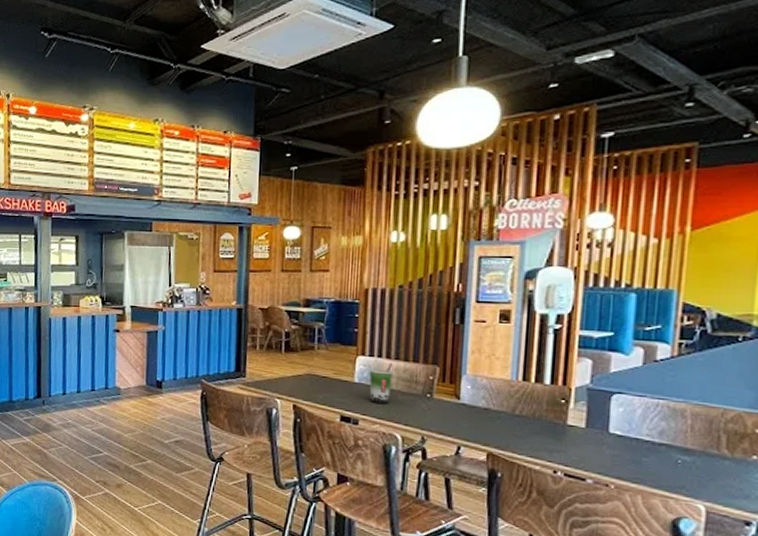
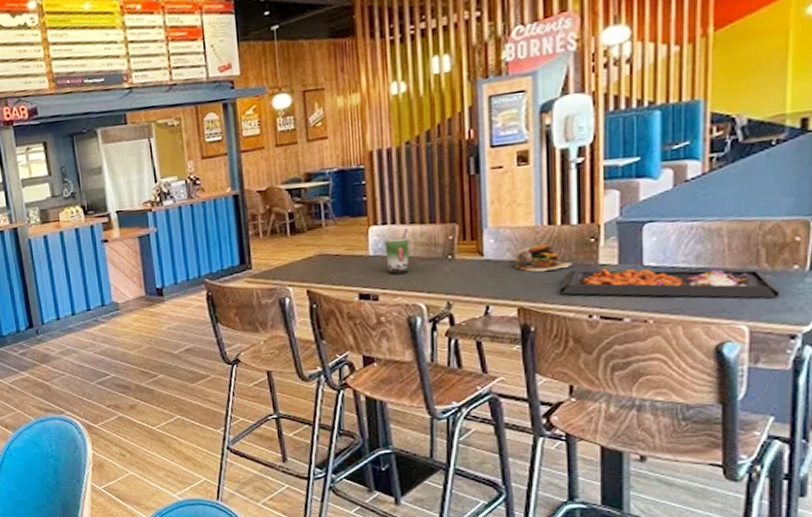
burger: none [487,396,542,425] -> present [512,243,572,273]
food tray: none [529,426,737,484] -> present [560,268,779,299]

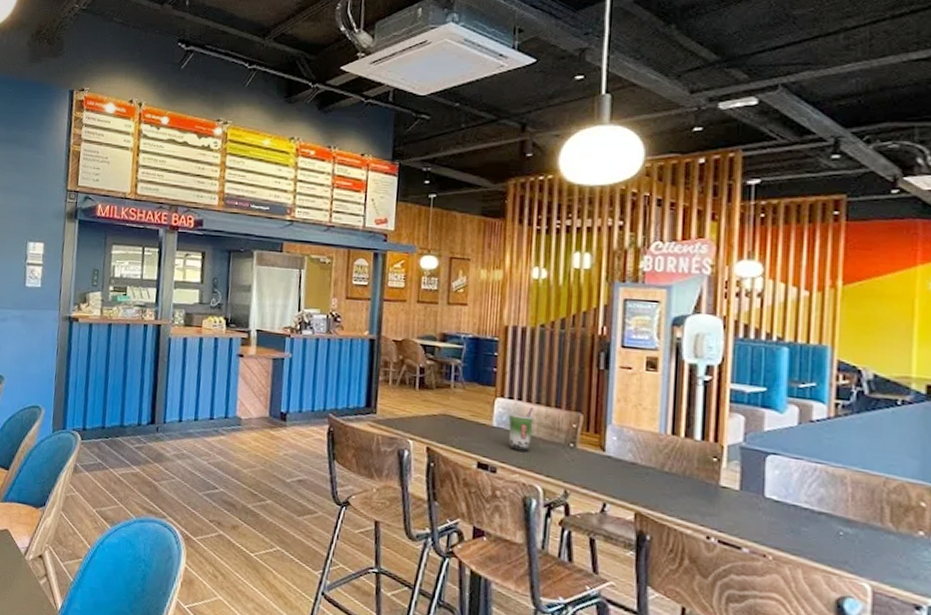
burger: present [512,243,572,273] -> none [634,451,693,483]
food tray: present [560,268,779,299] -> none [679,485,904,562]

